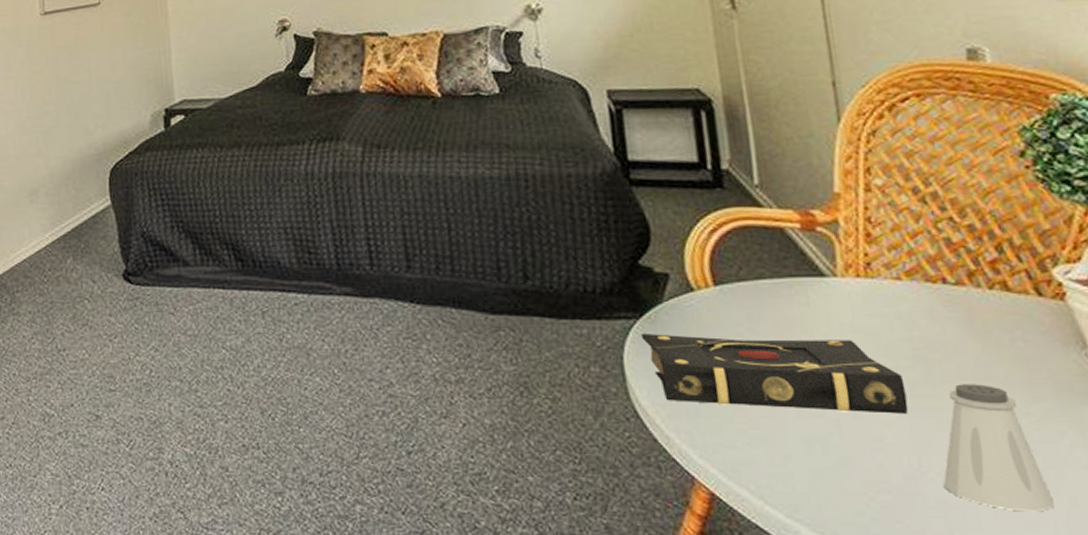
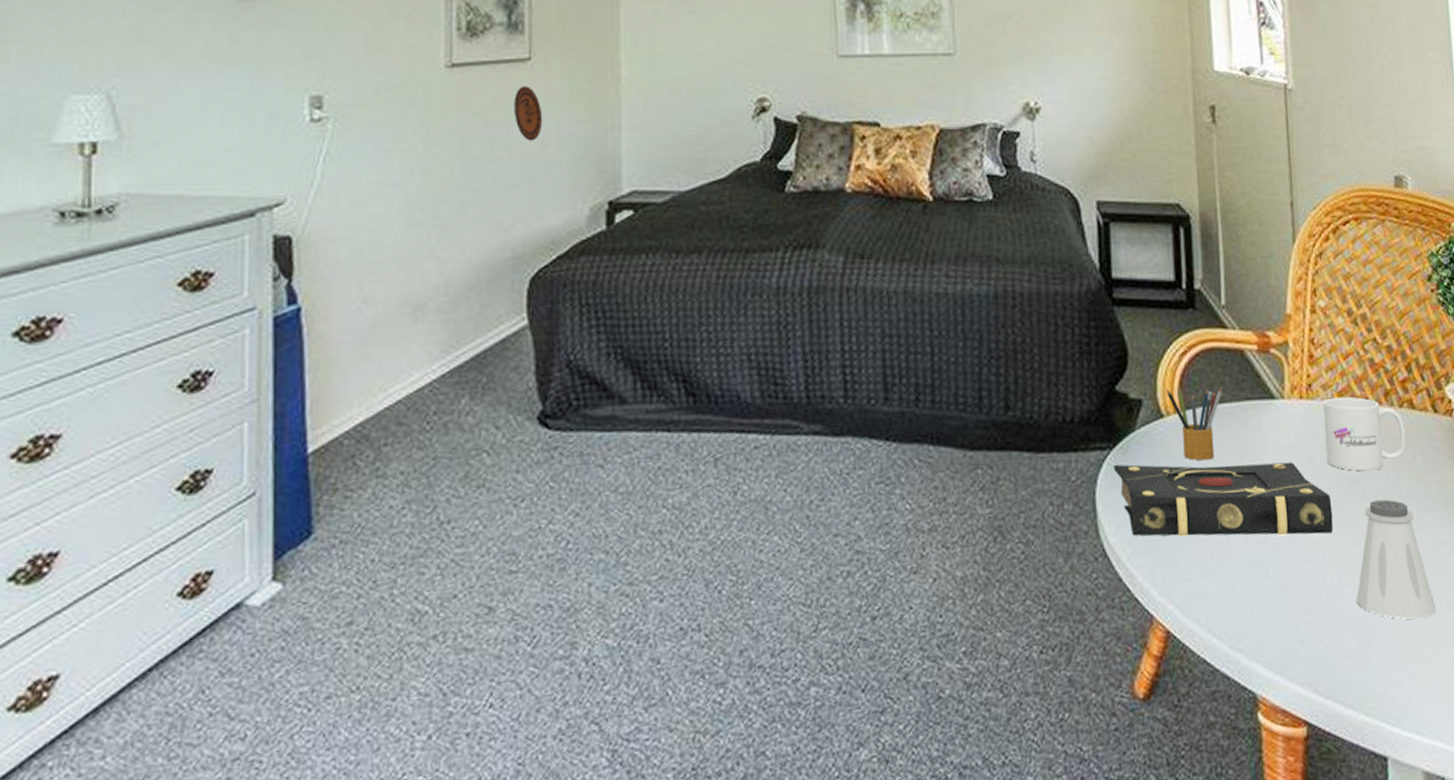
decorative plate: none [90,24,112,66] -> present [514,86,543,141]
pencil box: none [695,263,762,334] -> present [1166,386,1223,461]
mug: none [886,276,1001,353] -> present [1322,396,1406,471]

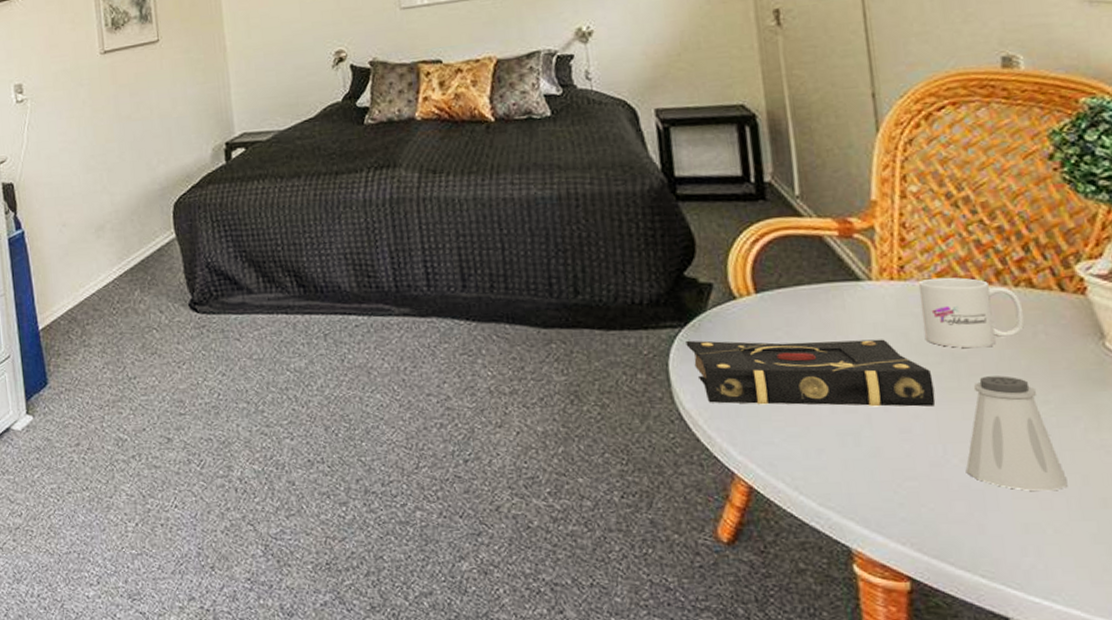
decorative plate: present [514,86,543,141] -> none [150,61,172,102]
pencil box: present [1166,386,1223,461] -> none [738,270,801,338]

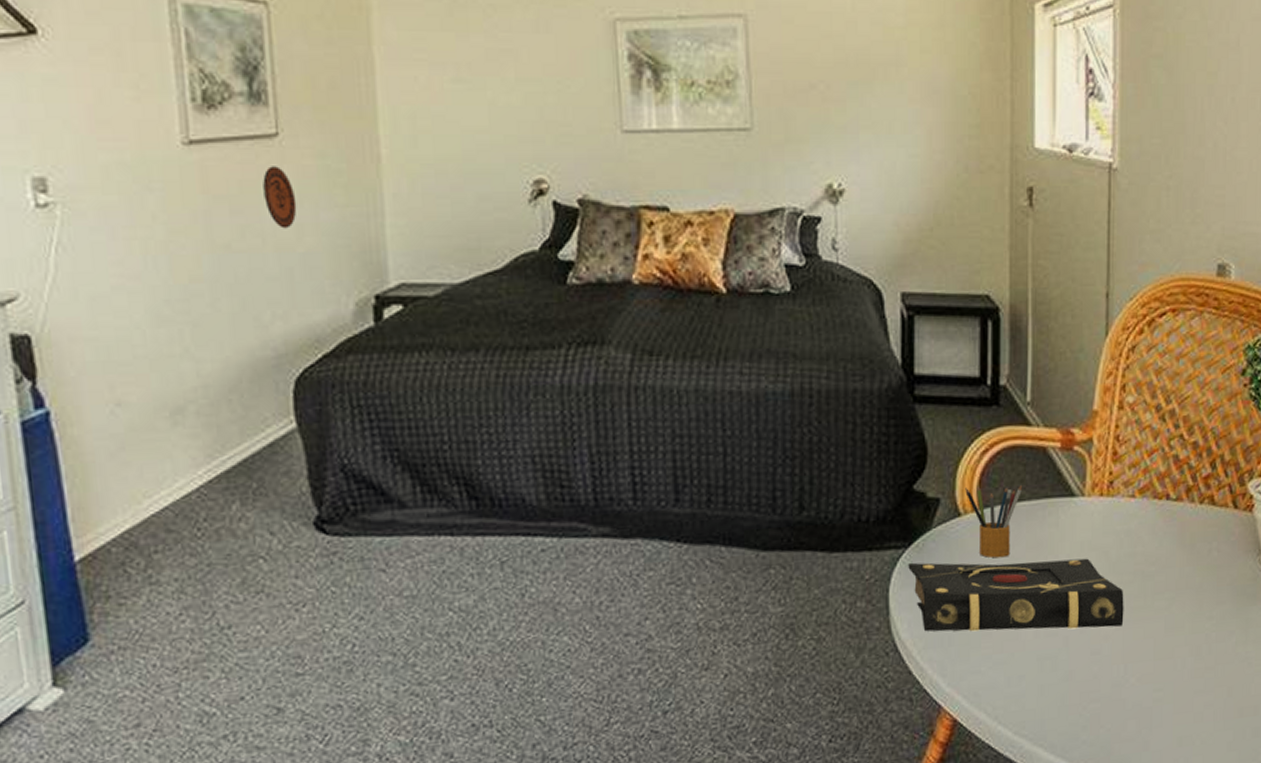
decorative plate: none [150,61,172,102] -> present [263,166,297,229]
pencil box: none [738,270,801,338] -> present [965,484,1023,558]
mug: present [918,277,1025,348] -> none [1122,493,1204,566]
saltshaker: present [965,376,1068,492] -> none [1140,593,1217,705]

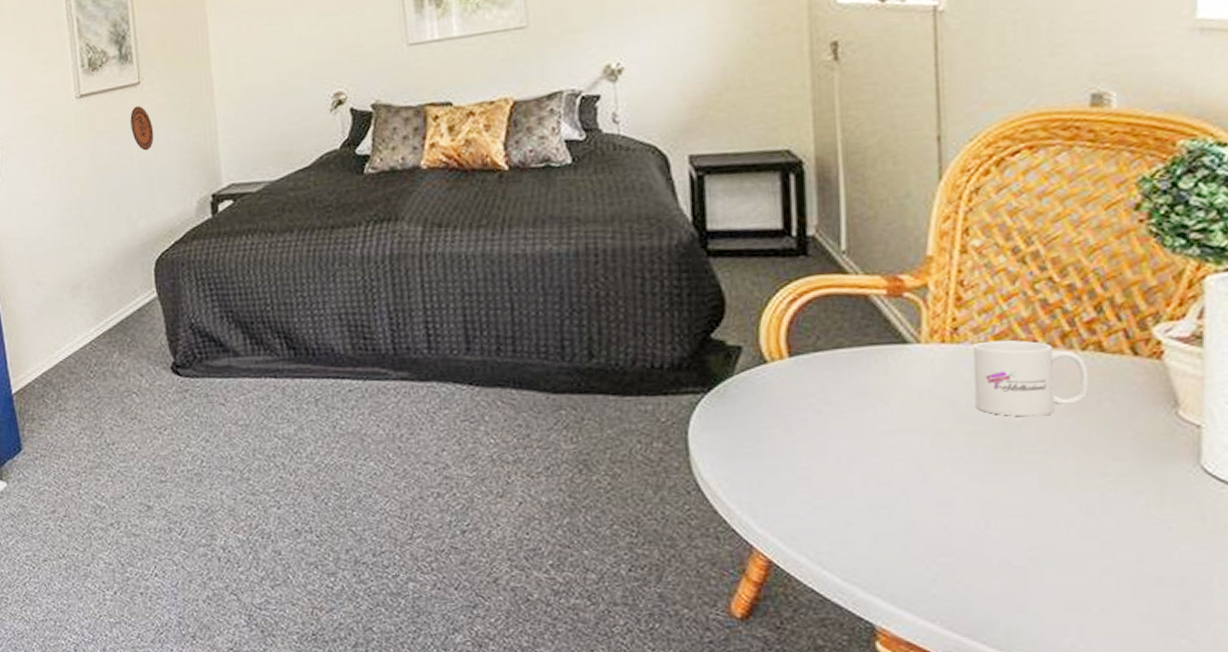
book: present [908,558,1124,632] -> none [708,406,981,479]
pencil box: present [965,484,1023,558] -> none [771,332,841,405]
mug: none [1122,493,1204,566] -> present [972,340,1089,417]

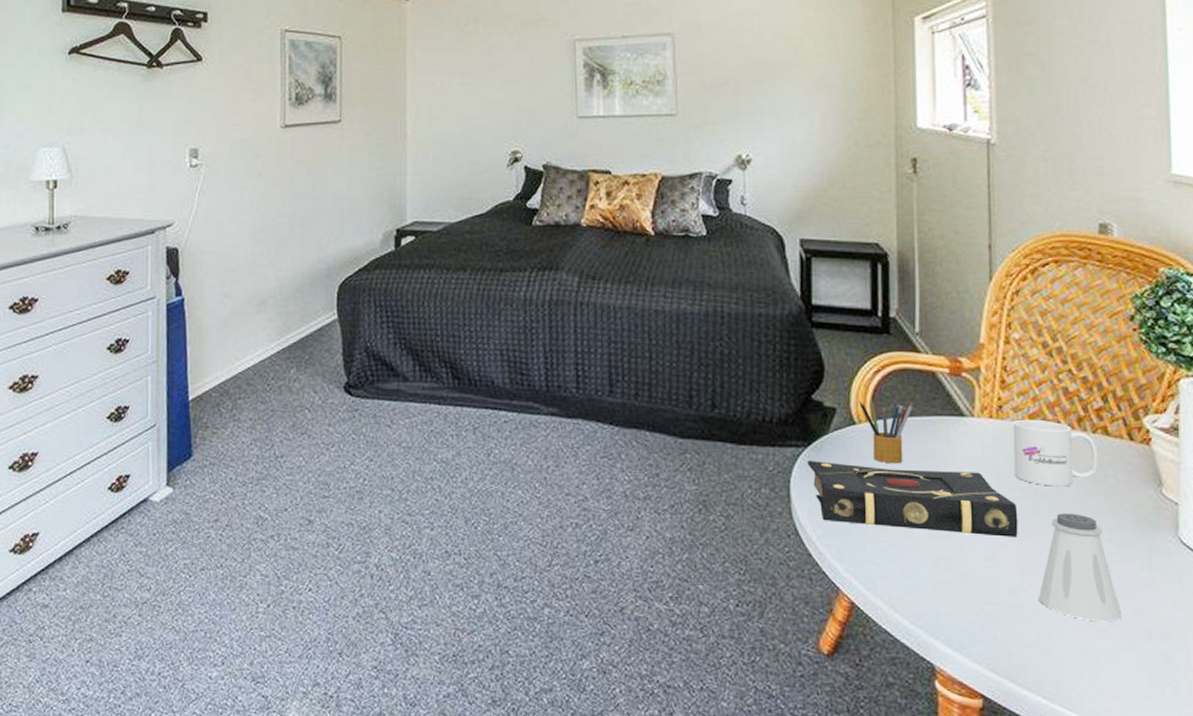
decorative plate: present [130,106,154,151] -> none [329,141,349,183]
book: none [708,406,981,479] -> present [808,460,1018,537]
pencil box: none [771,332,841,405] -> present [859,400,914,464]
saltshaker: none [1008,446,1120,569] -> present [1038,513,1121,622]

